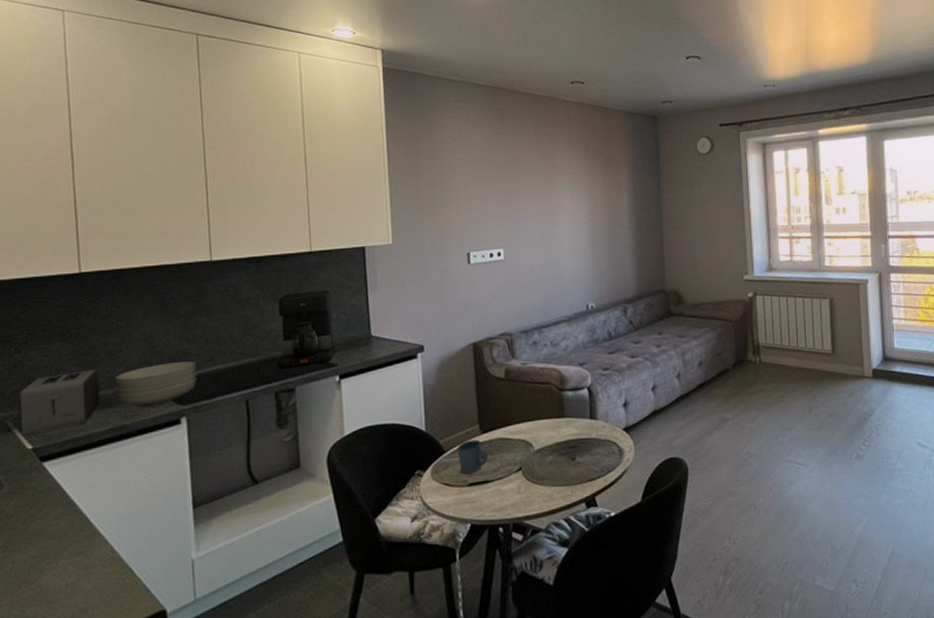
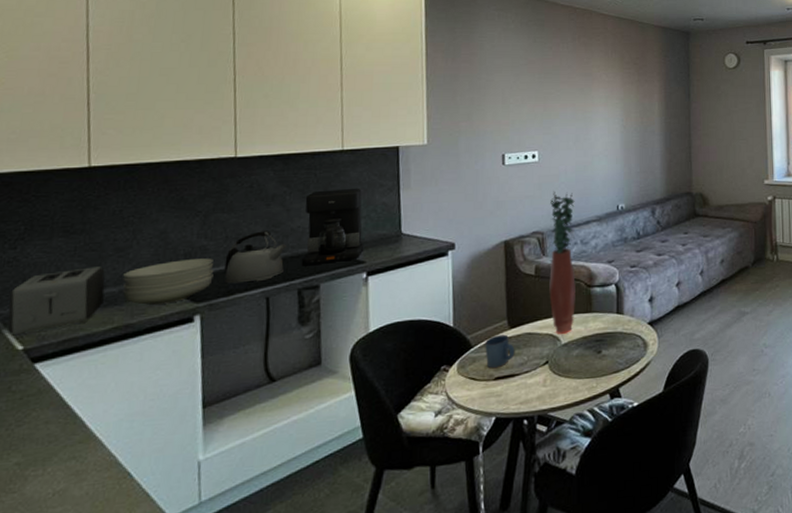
kettle: none [206,334,262,387] -> present [224,230,287,284]
vase: none [518,290,547,440] -> present [549,191,576,334]

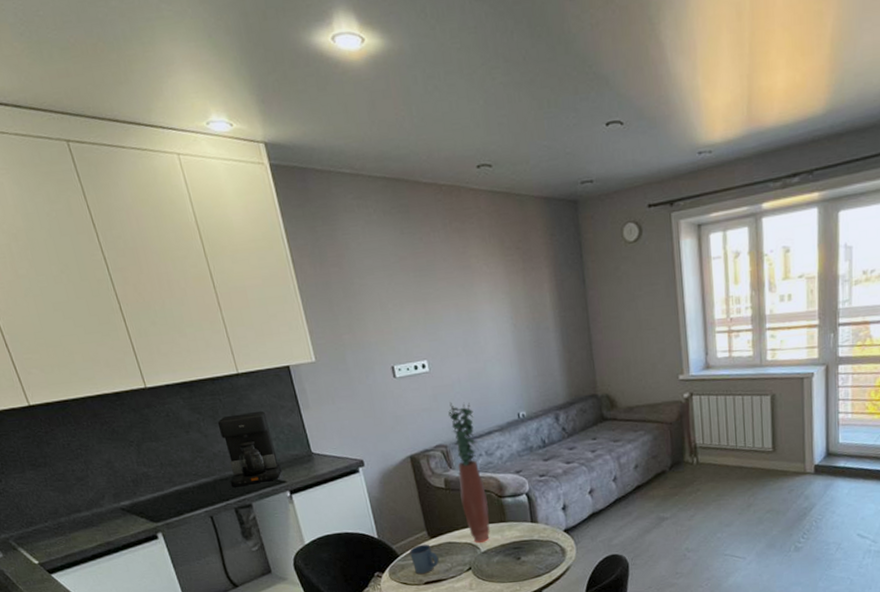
toaster: present [8,266,105,335] -> none [11,494,84,552]
bowl: present [122,258,214,305] -> none [90,483,162,525]
kettle: present [224,230,287,284] -> none [166,456,219,506]

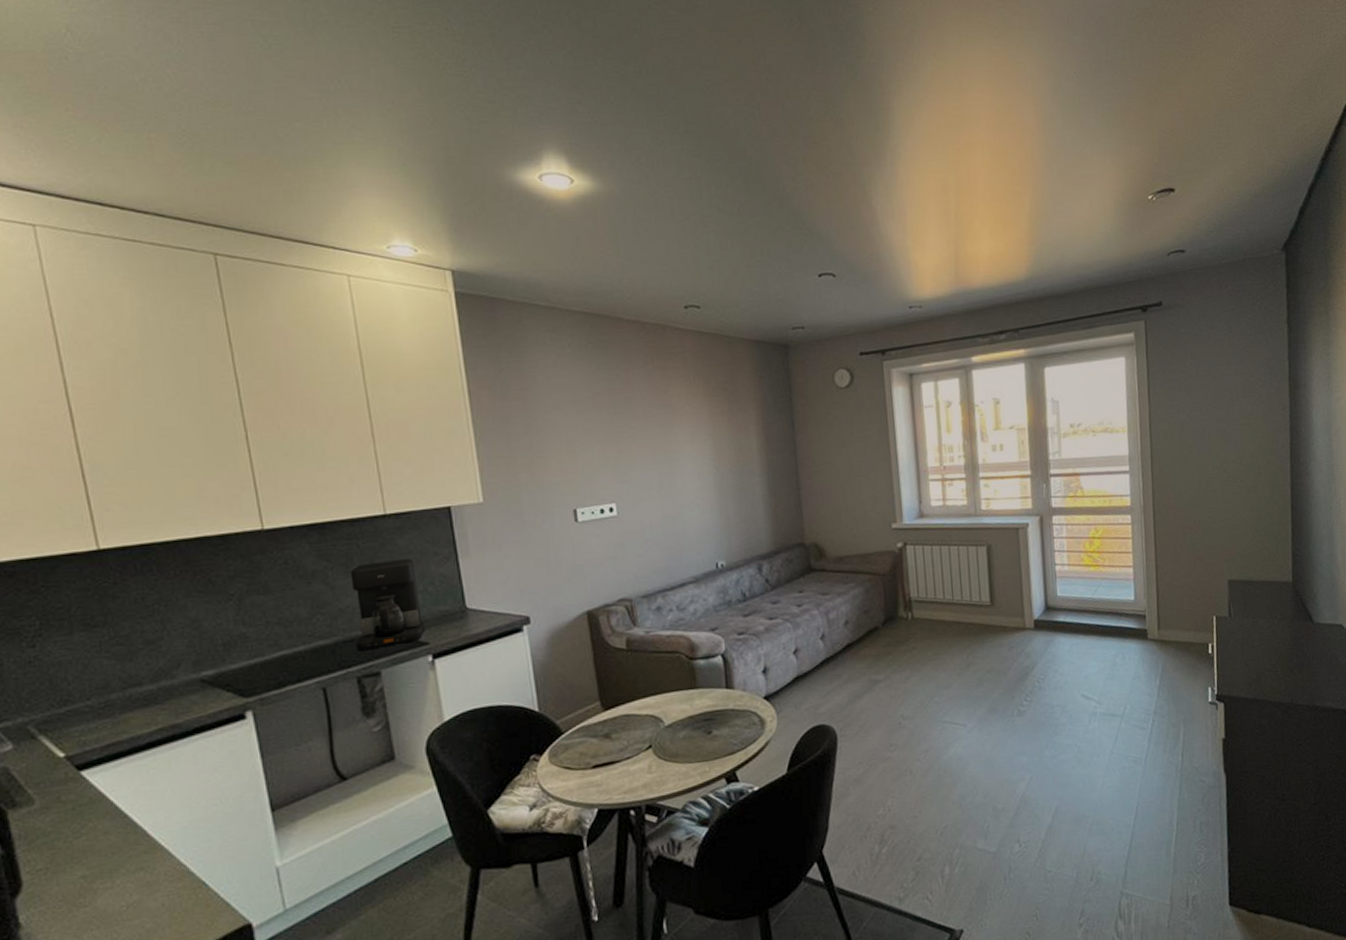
mug: present [409,544,439,575] -> none [577,717,613,757]
vase: present [448,402,490,543] -> none [636,550,677,715]

